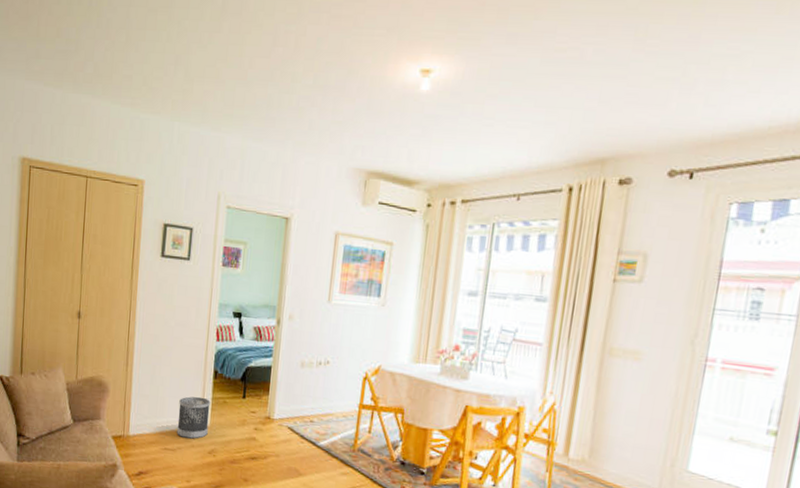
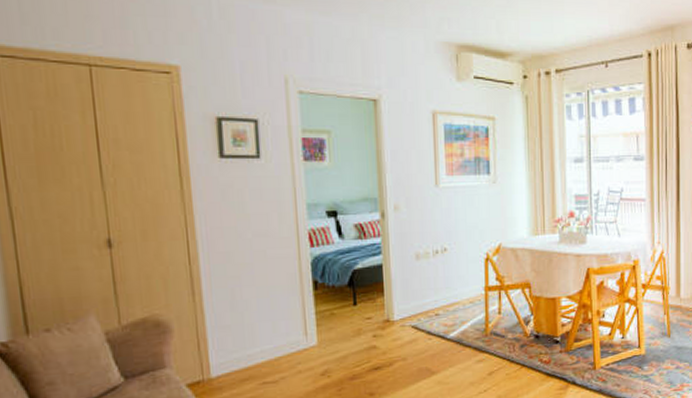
wastebasket: present [177,396,211,439] -> none [273,313,317,365]

